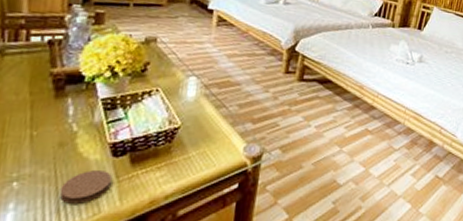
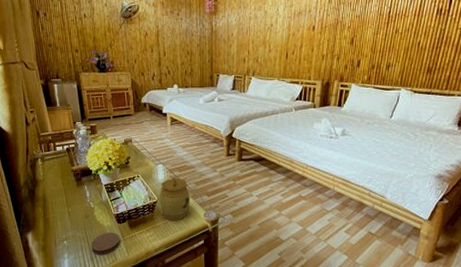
jar: none [183,95,229,156] -> present [160,177,190,221]

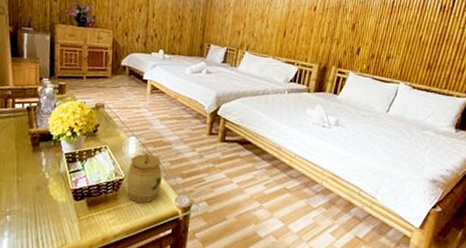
coaster: present [90,233,121,254] -> none [38,210,75,236]

